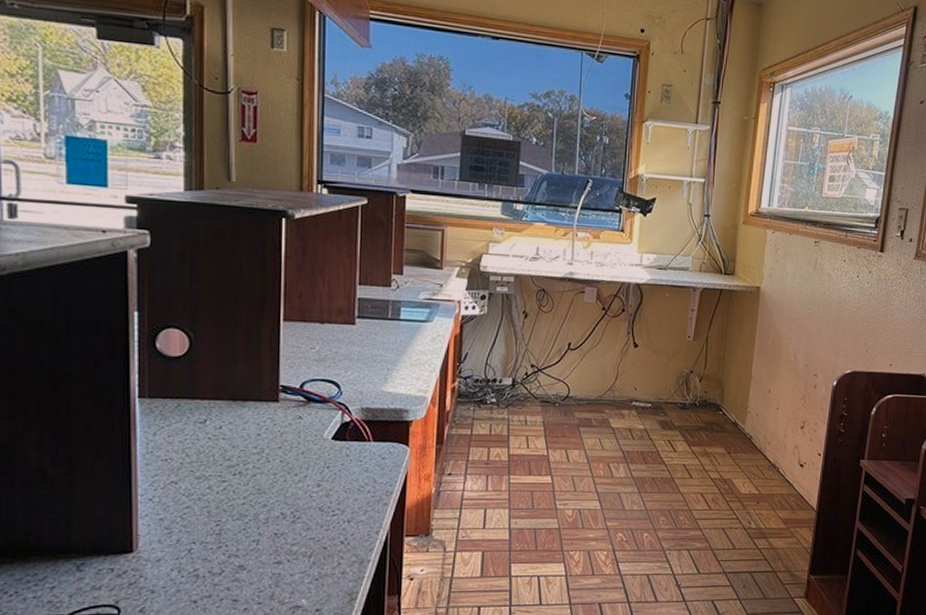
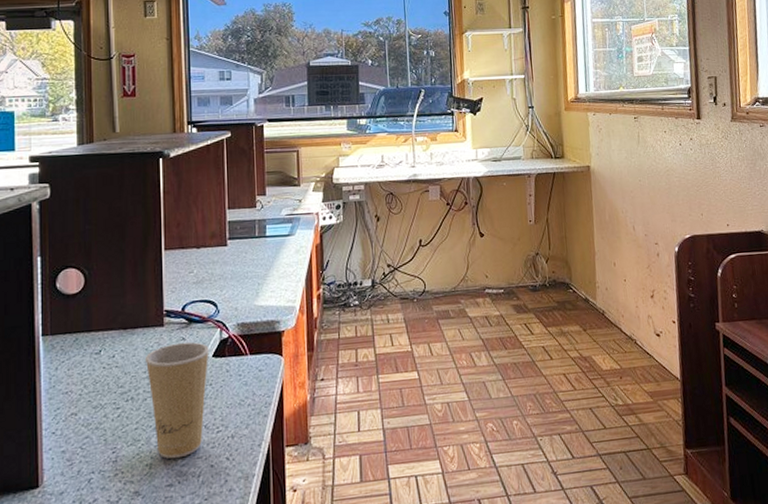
paper cup: none [255,421,329,538] -> present [144,342,209,459]

